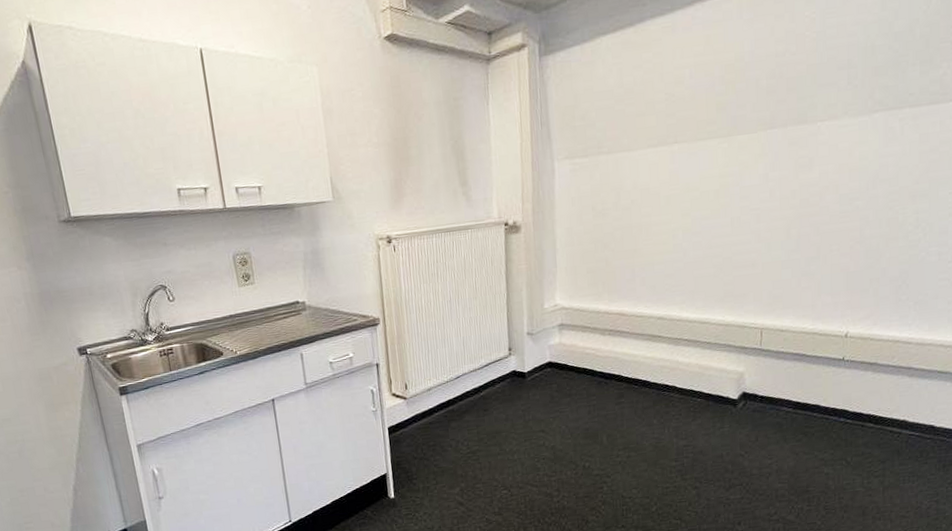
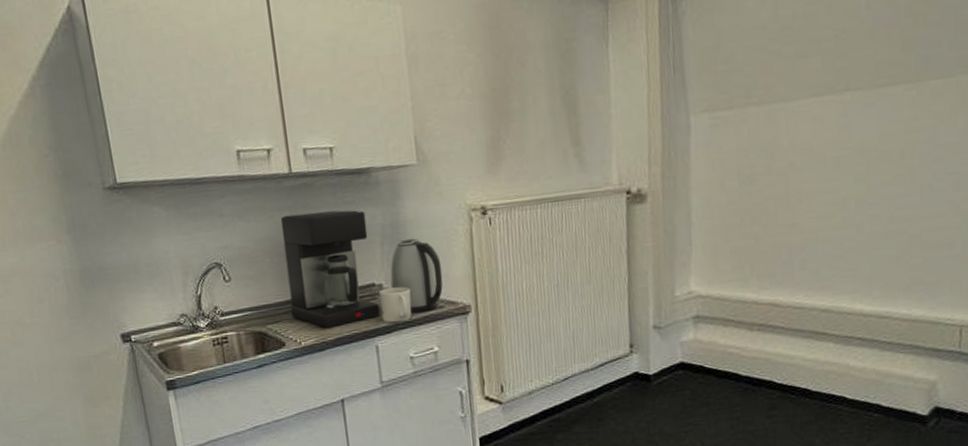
coffee maker: none [216,239,304,340] -> present [280,210,381,329]
mug: none [302,303,331,335] -> present [379,286,412,325]
kettle: none [311,263,356,326] -> present [389,238,443,314]

